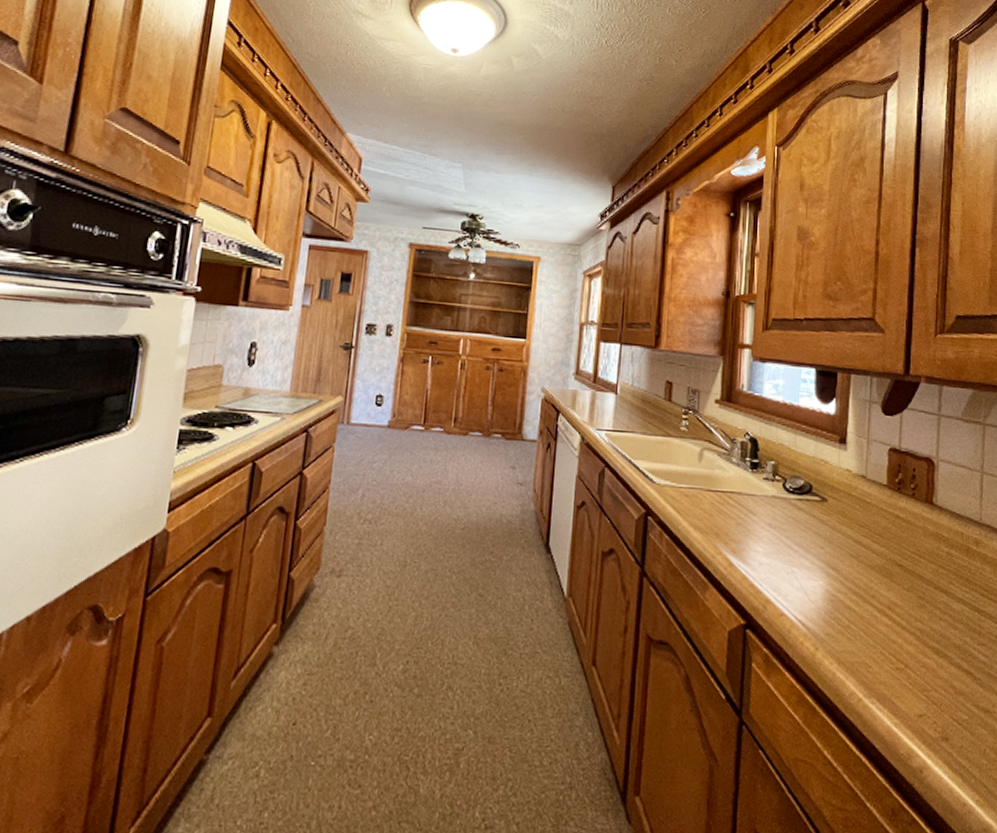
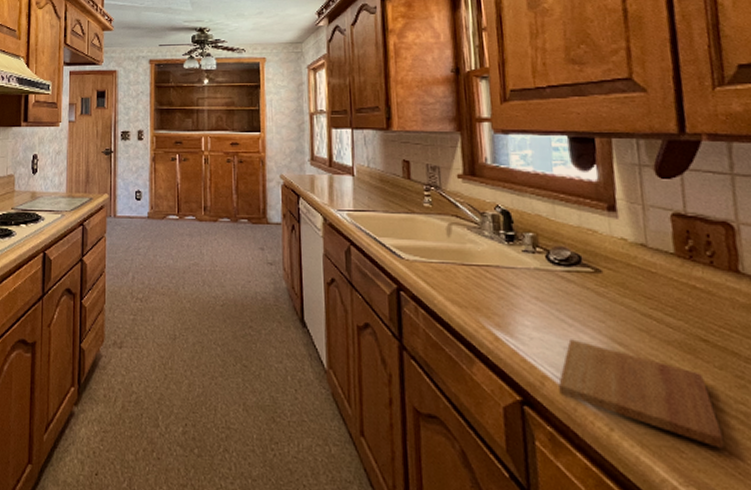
cutting board: none [778,564,903,662] -> present [558,339,725,448]

